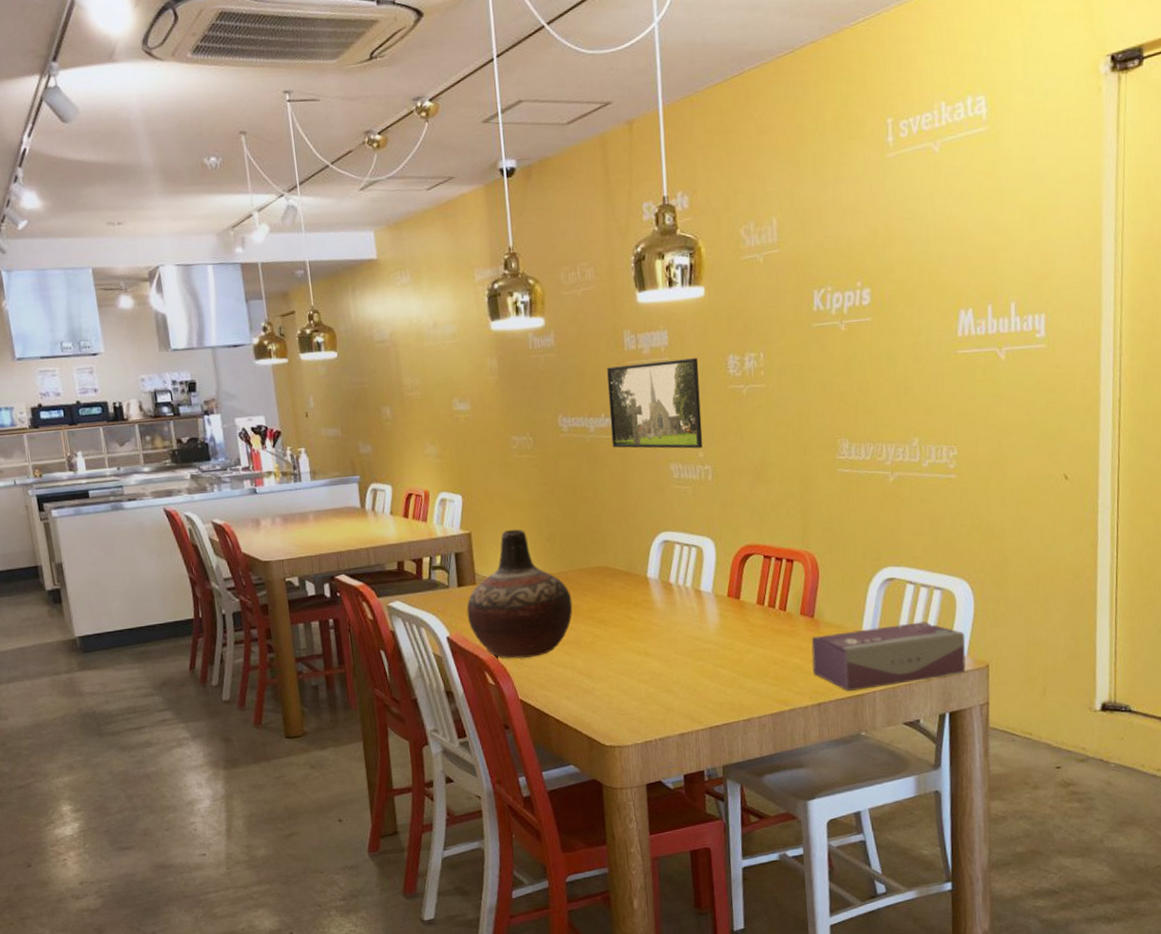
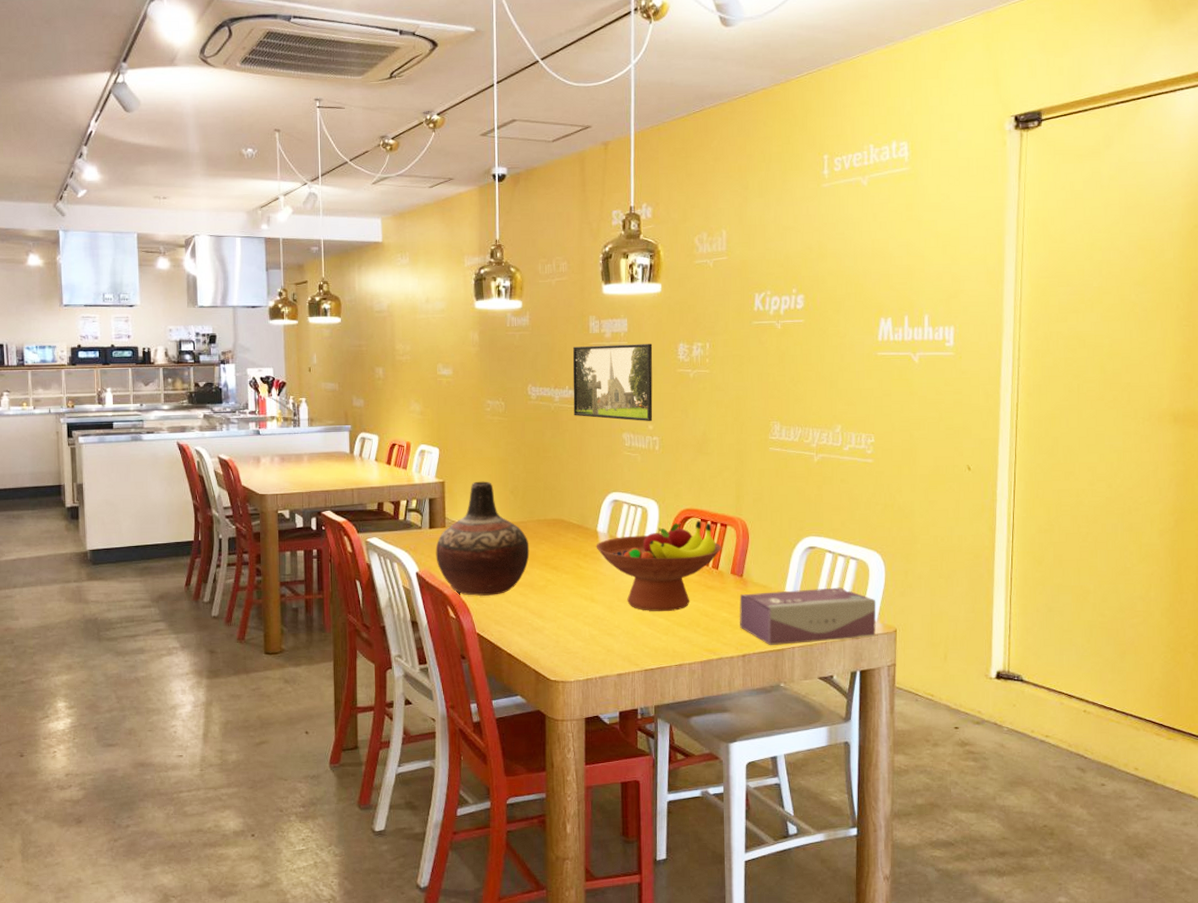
fruit bowl: none [646,557,789,663] -> present [596,520,722,612]

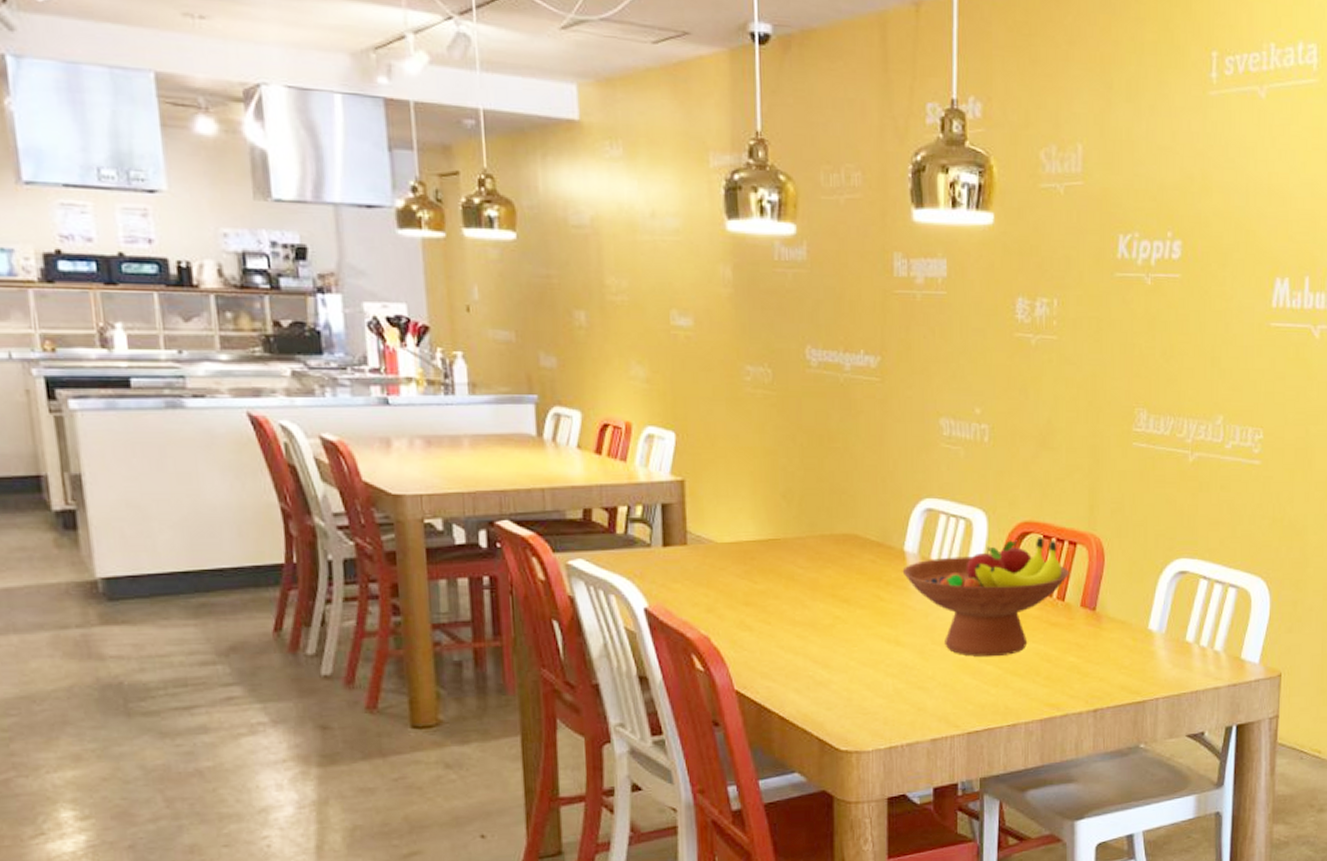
vase: present [435,481,530,596] -> none [672,480,810,640]
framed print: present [572,344,653,421] -> none [870,294,982,403]
tissue box: present [739,587,877,646] -> none [1090,622,1259,698]

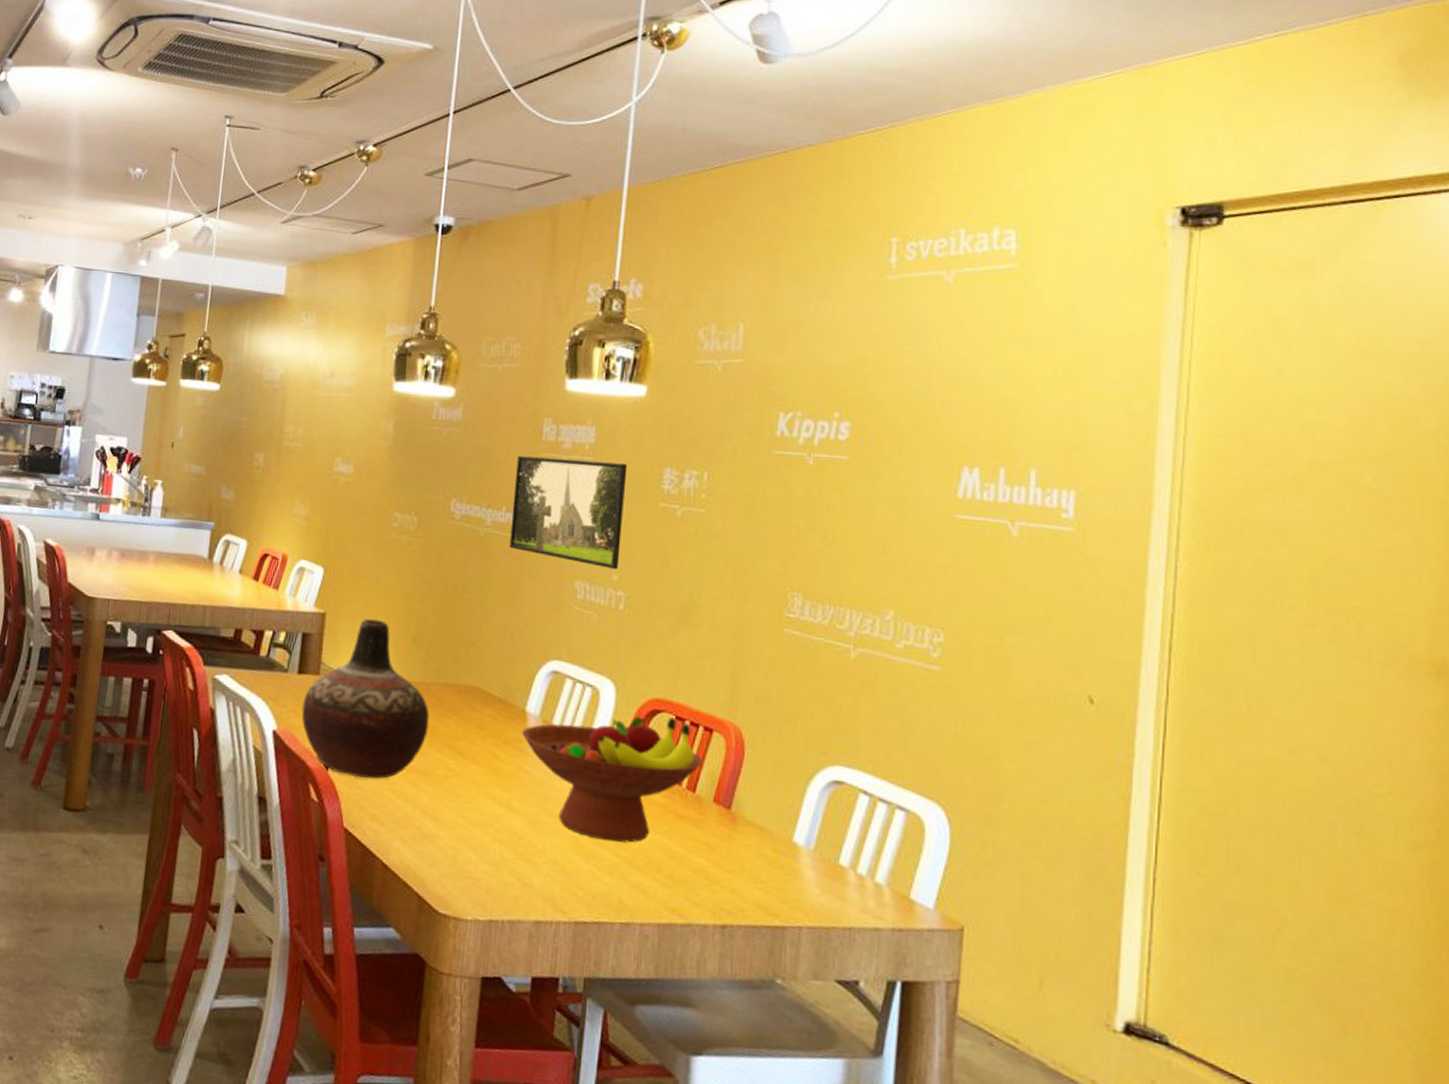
vase: none [672,480,810,640] -> present [301,618,430,779]
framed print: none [870,294,982,403] -> present [509,456,628,569]

